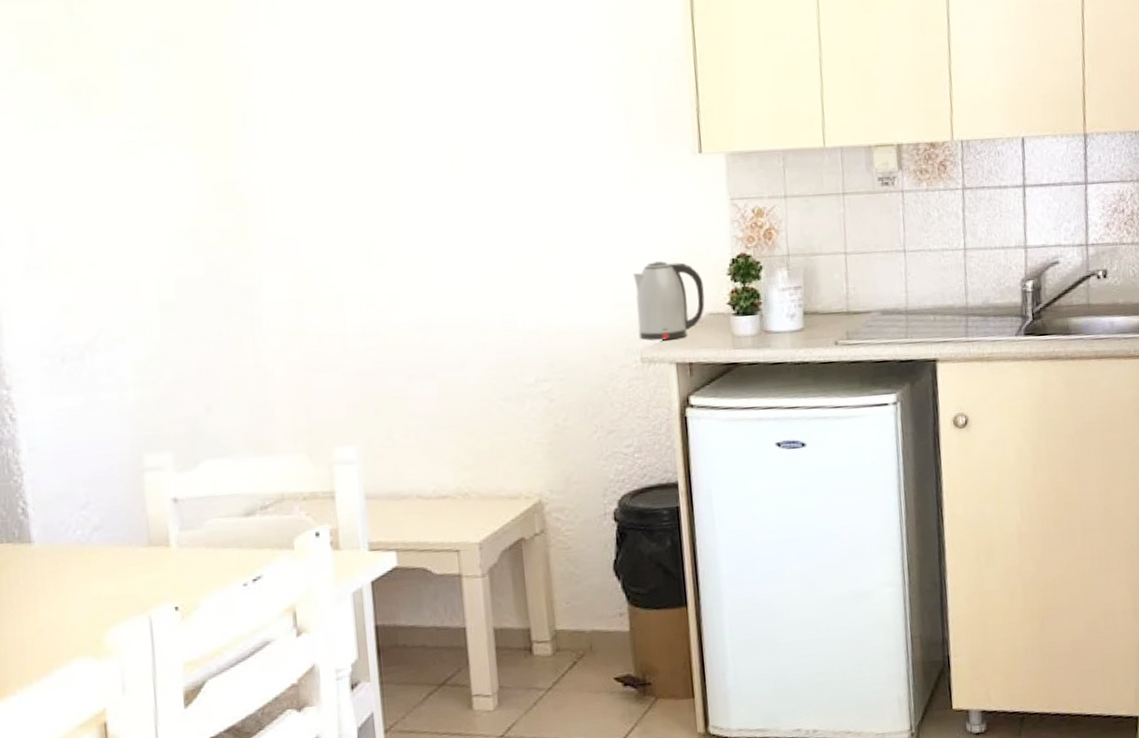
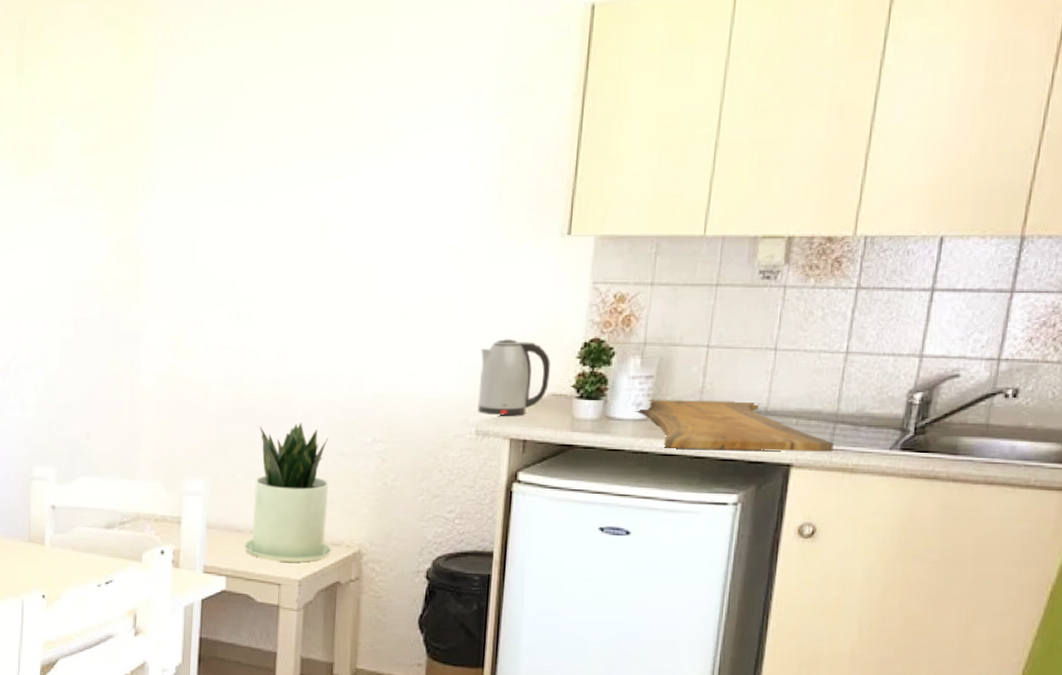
planter: none [410,370,510,526] -> present [244,423,332,563]
cutting board: none [790,303,970,356] -> present [634,400,834,452]

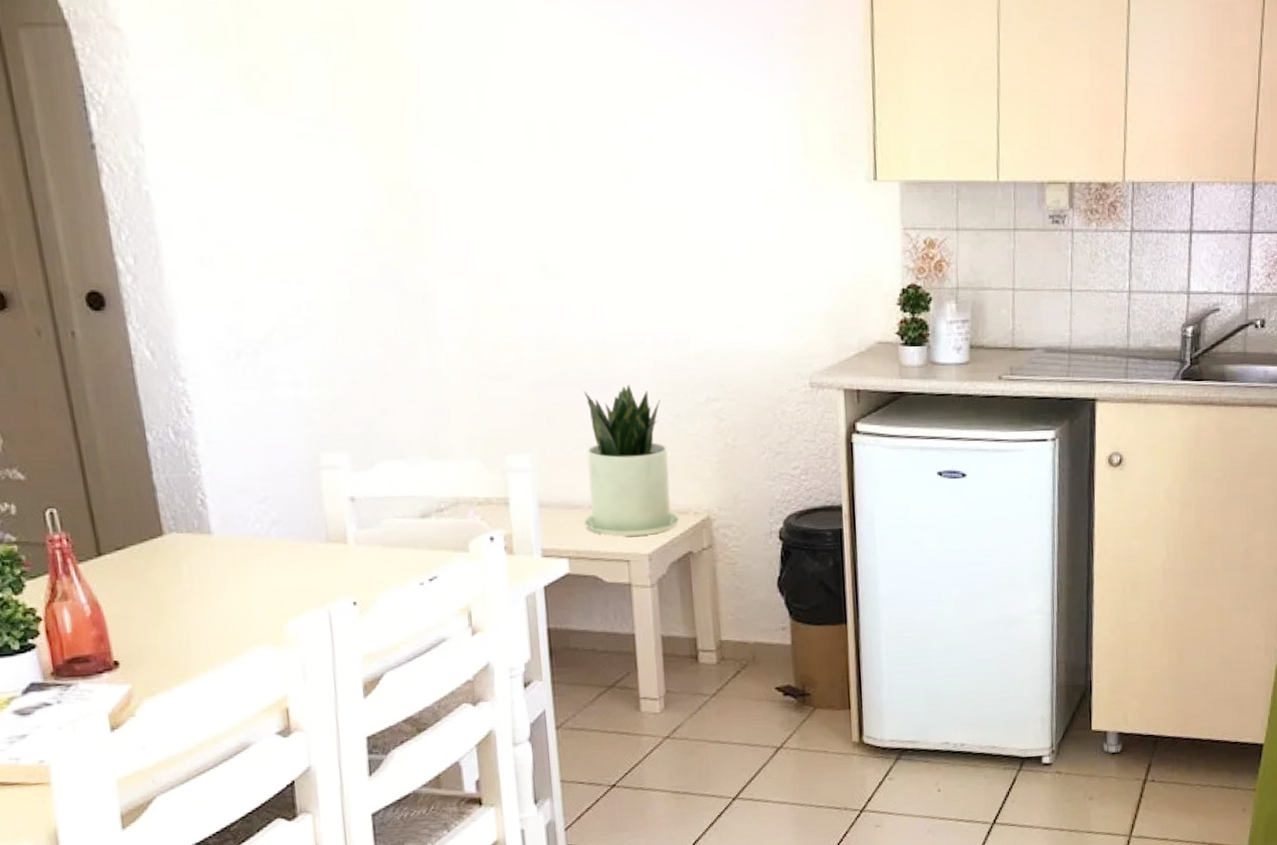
kettle: present [477,339,551,416] -> none [805,287,874,367]
cutting board: present [634,400,834,452] -> none [956,341,1129,390]

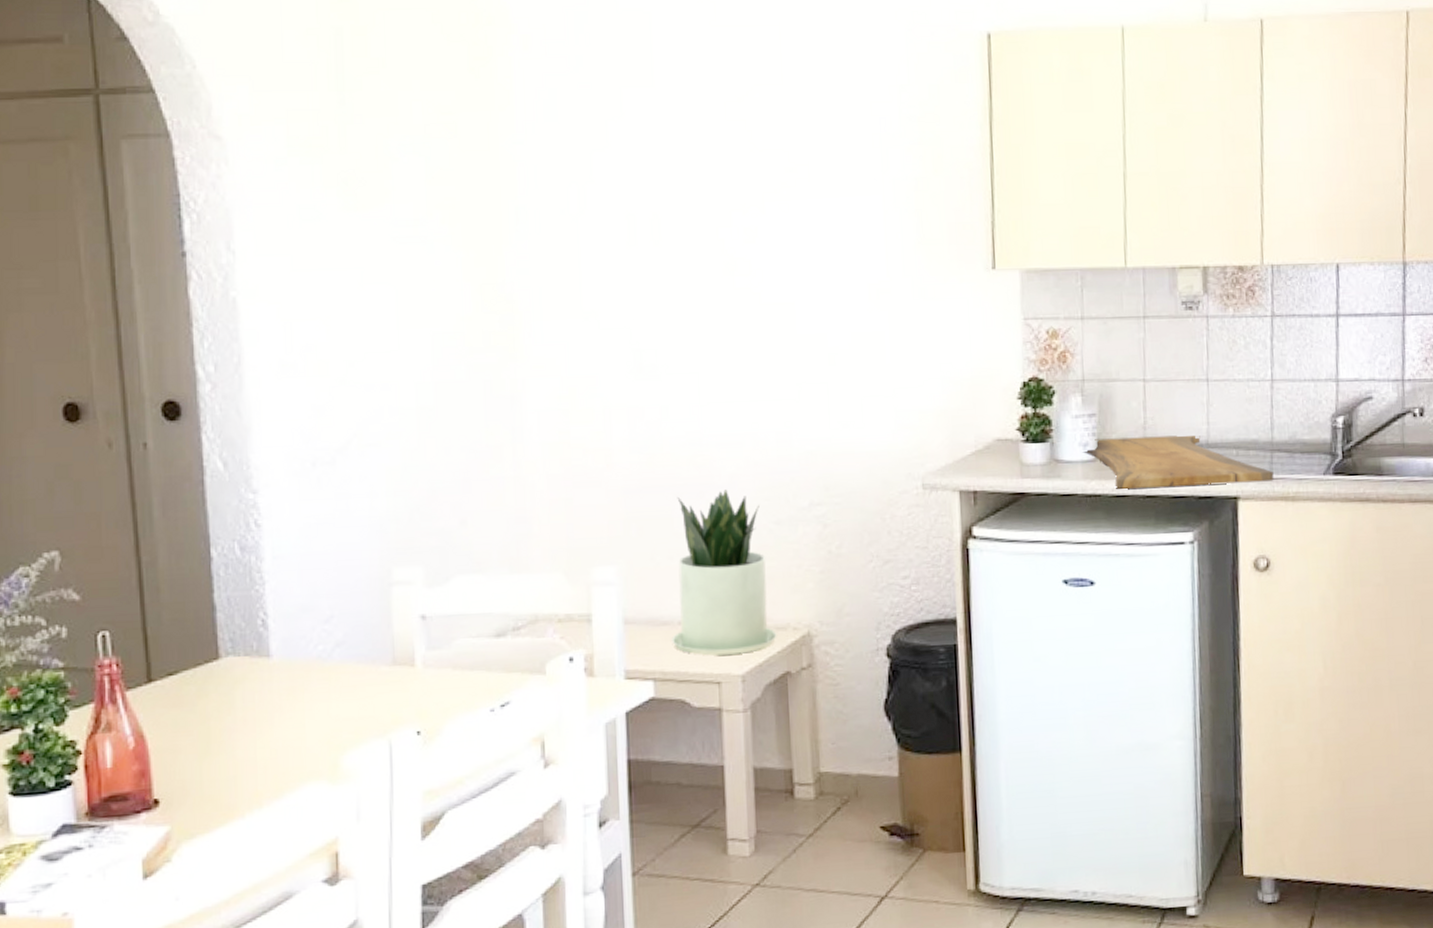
cutting board: none [956,341,1129,390] -> present [1082,435,1274,489]

